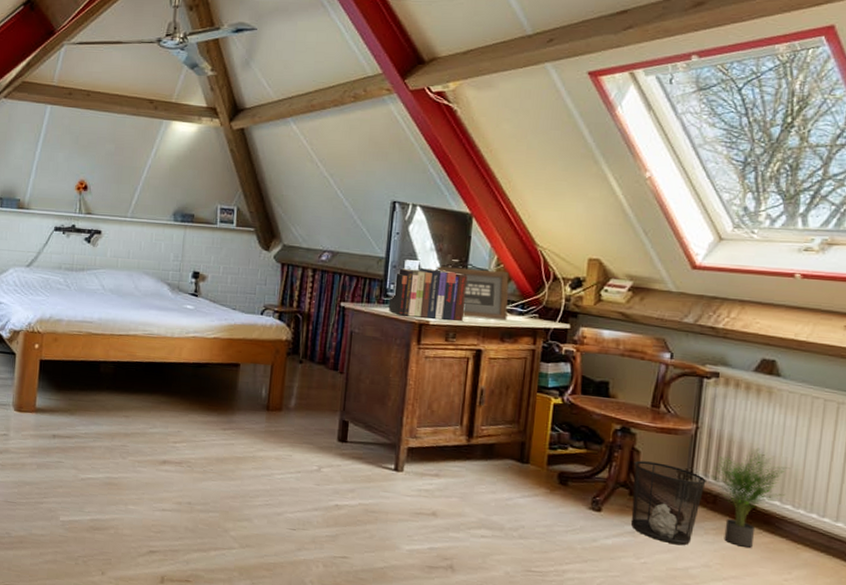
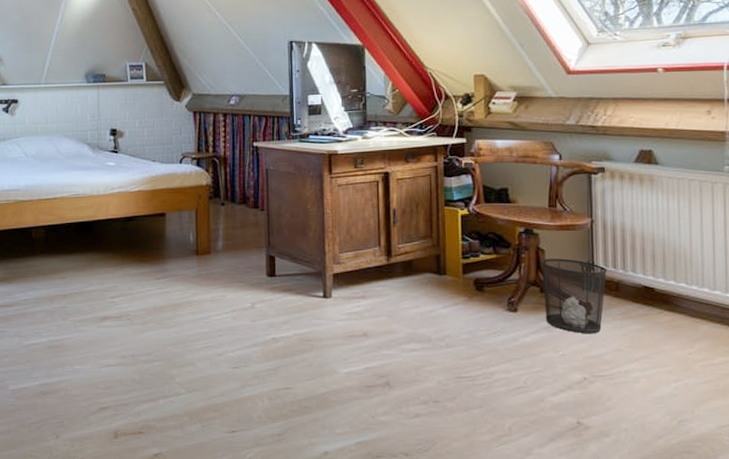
books: present [389,267,468,322] -> none [299,100,369,149]
picture frame: present [435,266,509,321] -> none [337,96,408,143]
potted plant: present [711,447,790,549] -> none [610,233,679,329]

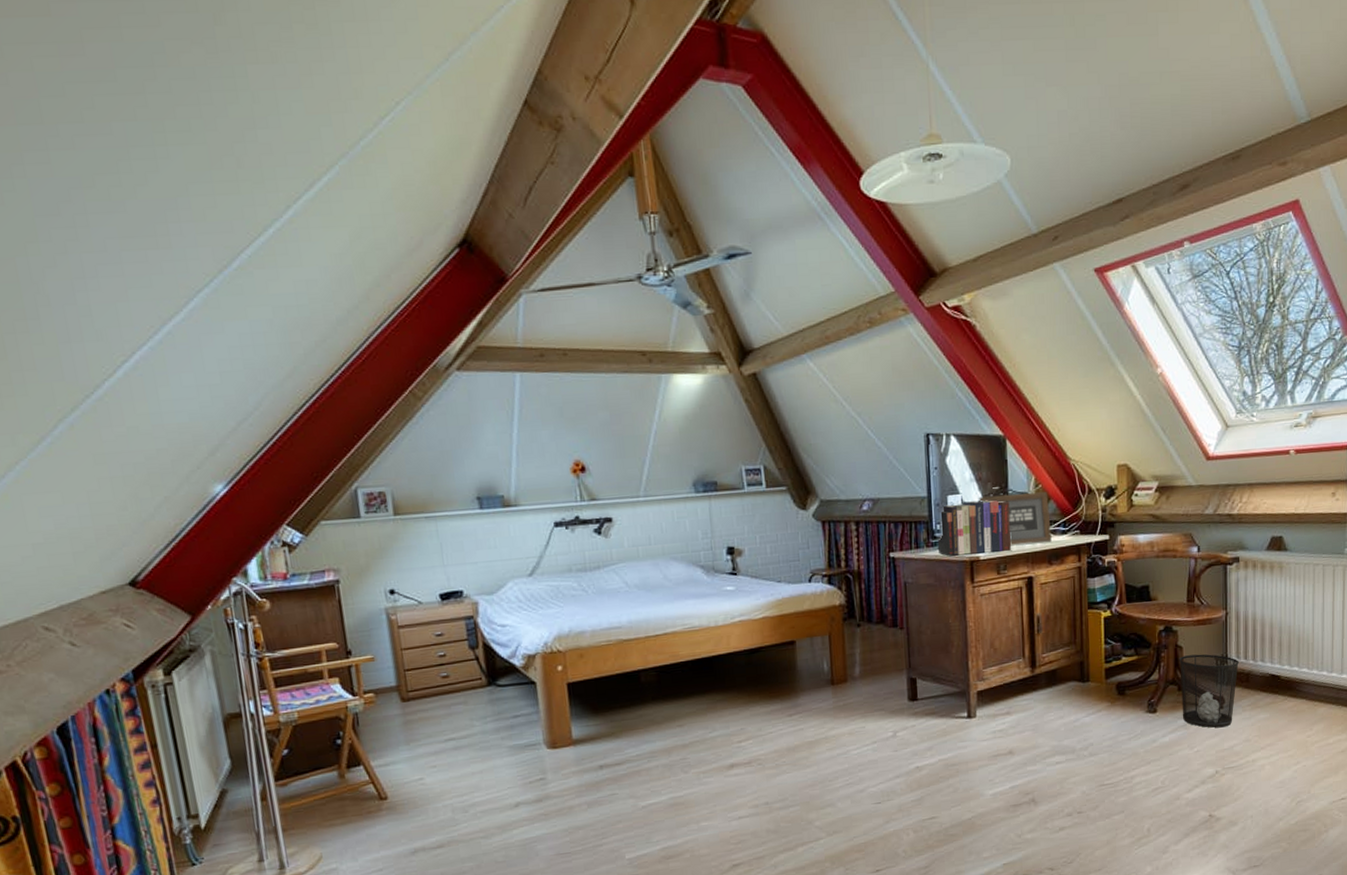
books: none [299,100,369,149] -> present [938,499,1011,556]
picture frame: none [337,96,408,143] -> present [978,492,1052,546]

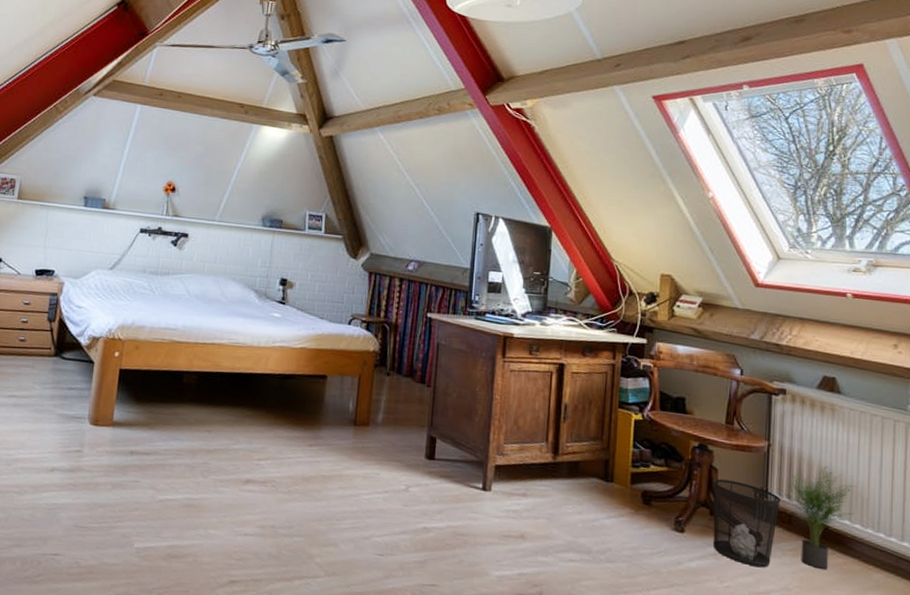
books: present [938,499,1011,556] -> none [474,279,549,335]
picture frame: present [978,492,1052,546] -> none [518,278,588,335]
potted plant: none [1242,621,1303,716] -> present [785,465,856,570]

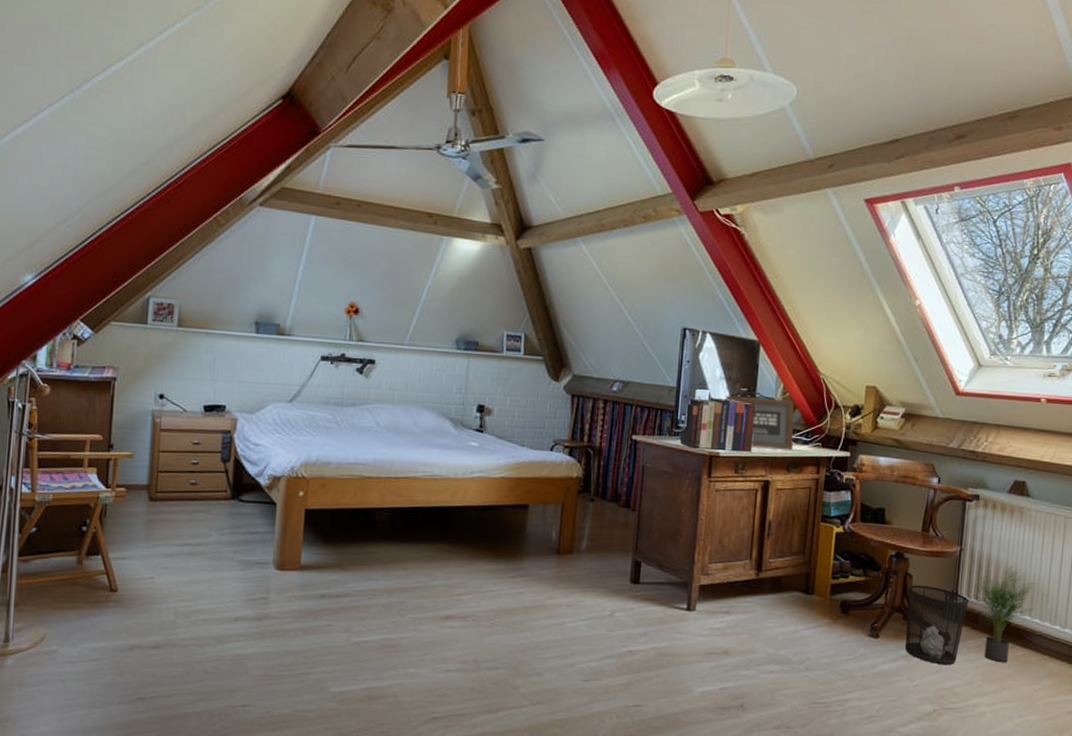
books: none [474,279,549,335] -> present [680,397,756,453]
picture frame: none [518,278,588,335] -> present [725,395,794,450]

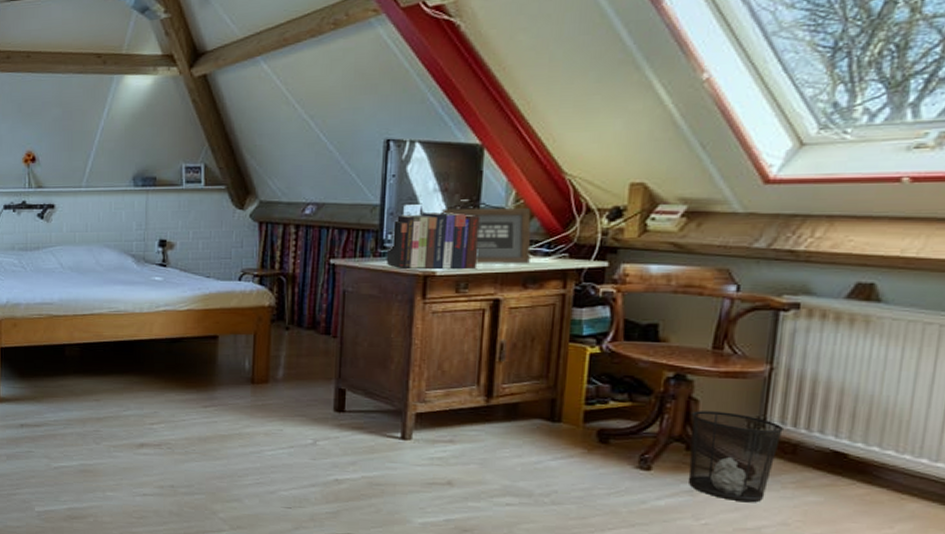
potted plant: present [973,566,1038,663] -> none [789,386,893,502]

